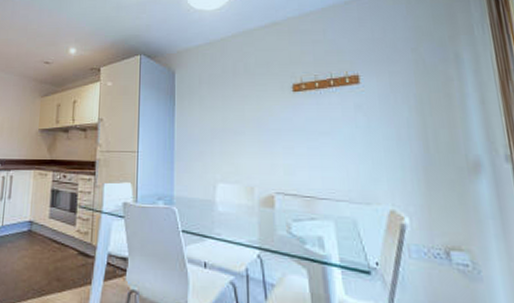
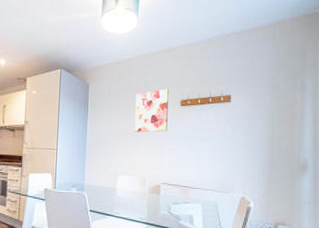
wall art: none [234,71,278,127] -> present [135,89,169,132]

